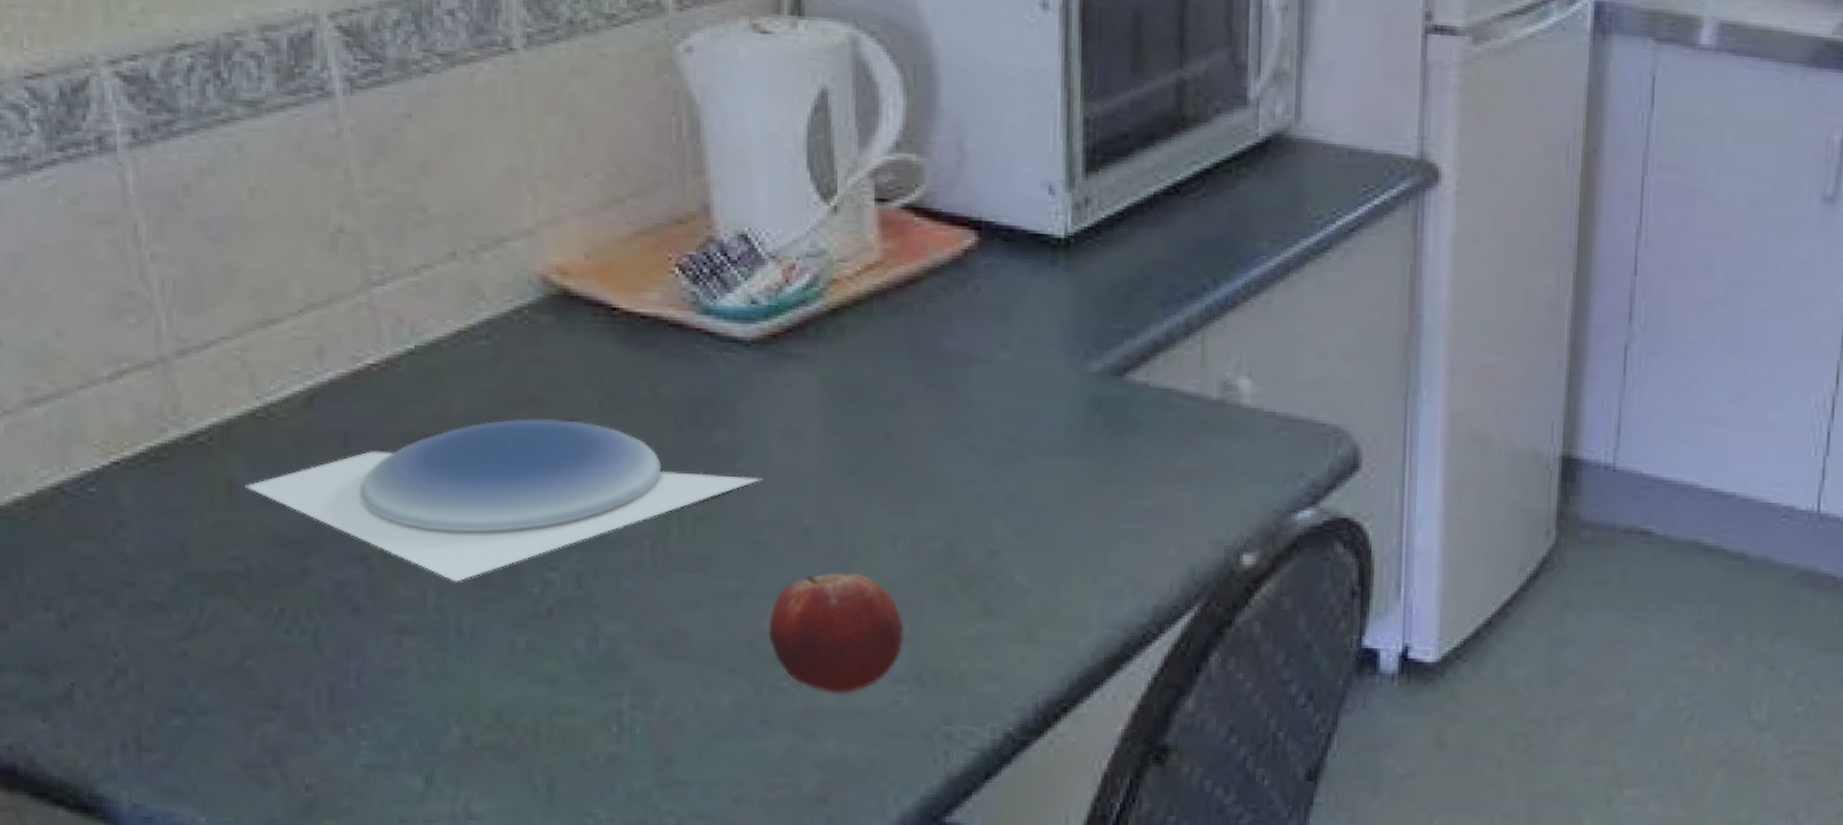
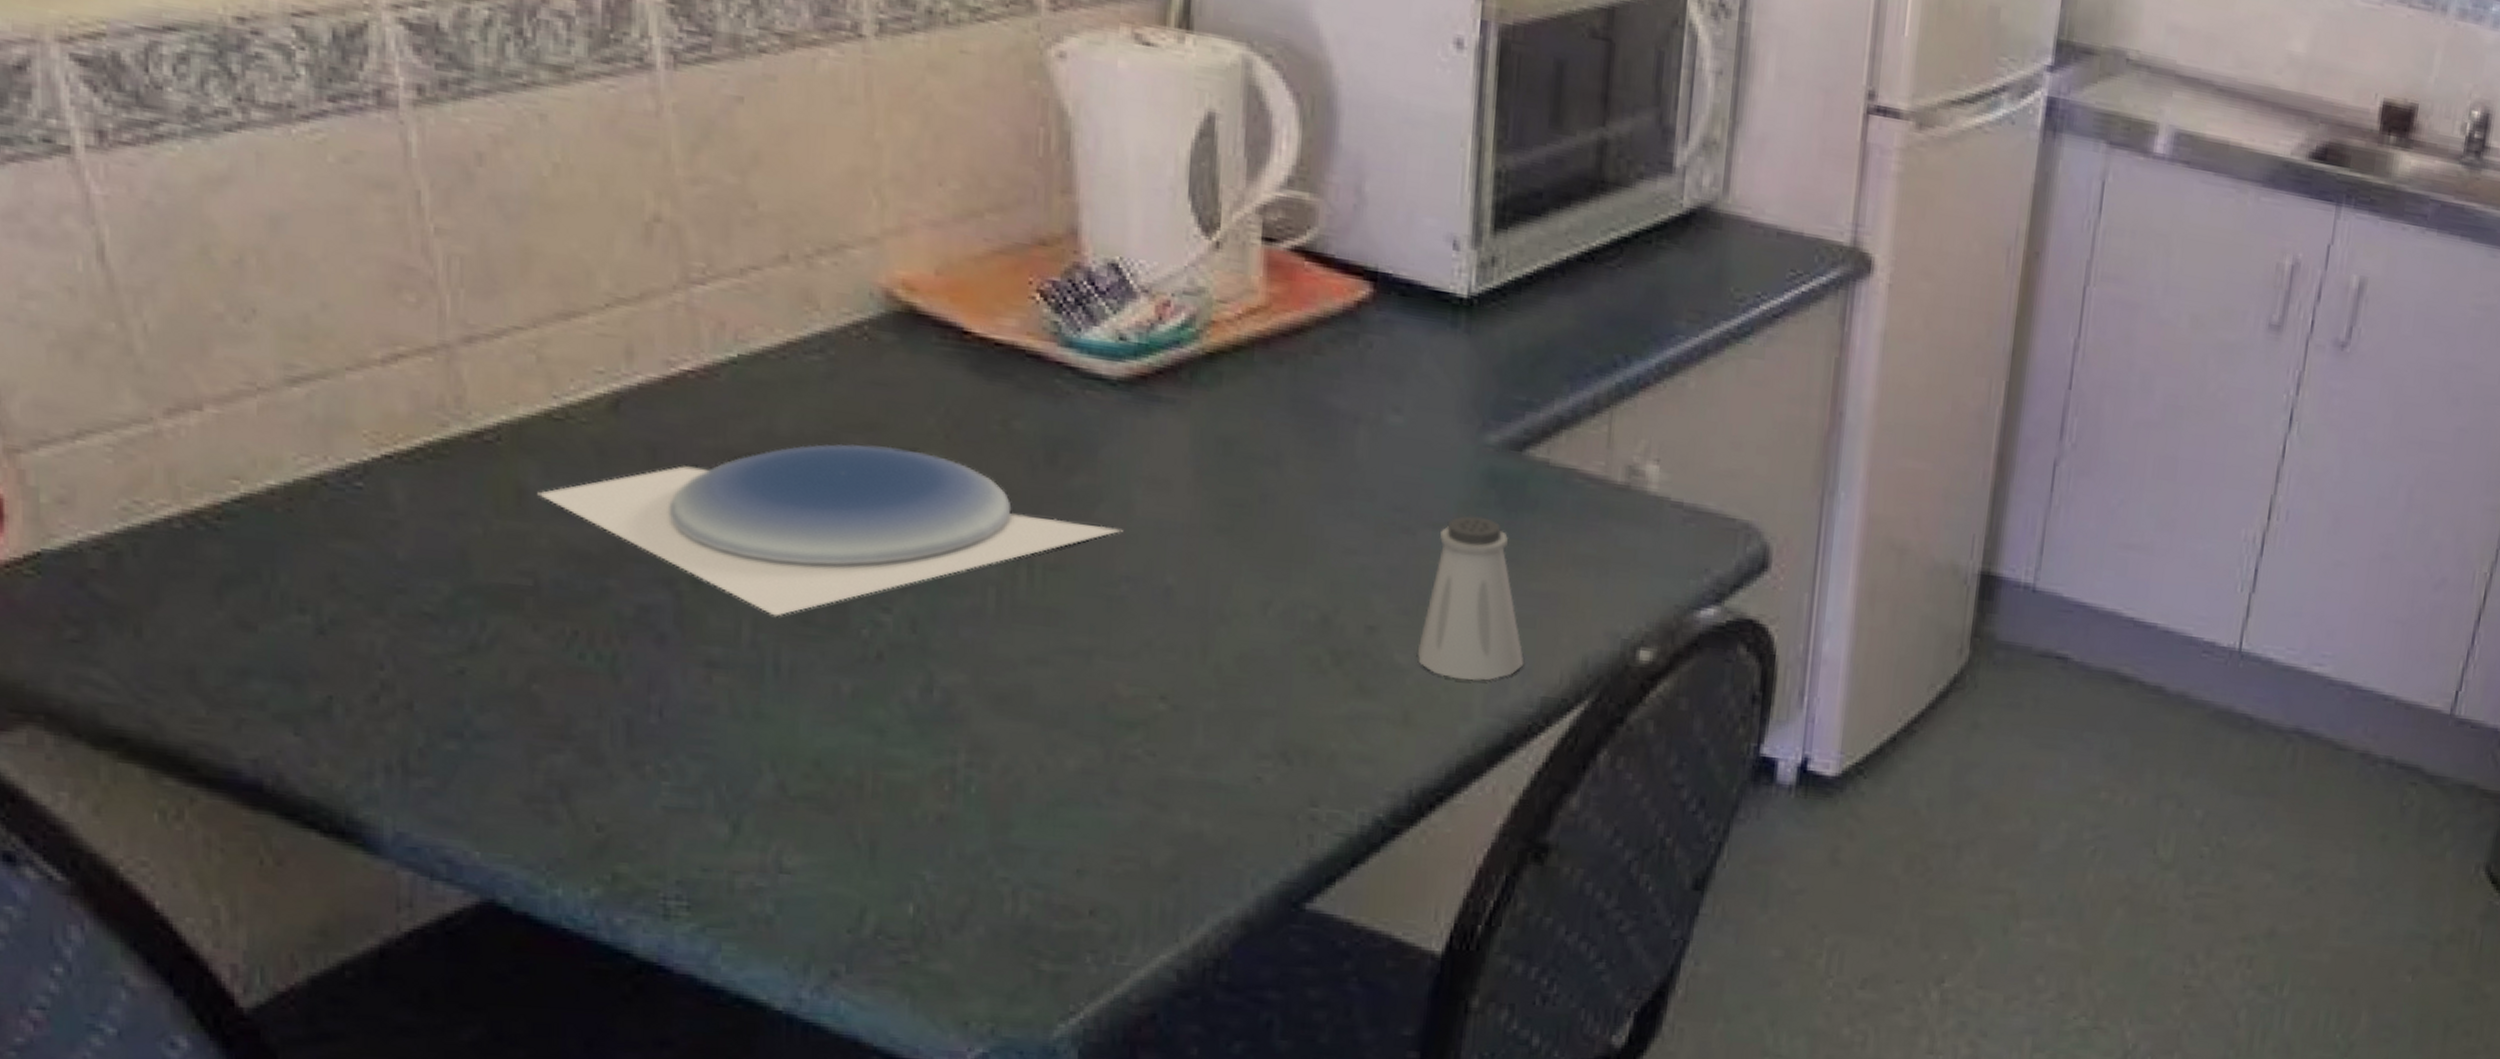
fruit: present [768,572,905,693] -> none [1122,636,1272,766]
saltshaker: none [1036,440,1136,596] -> present [1417,515,1524,681]

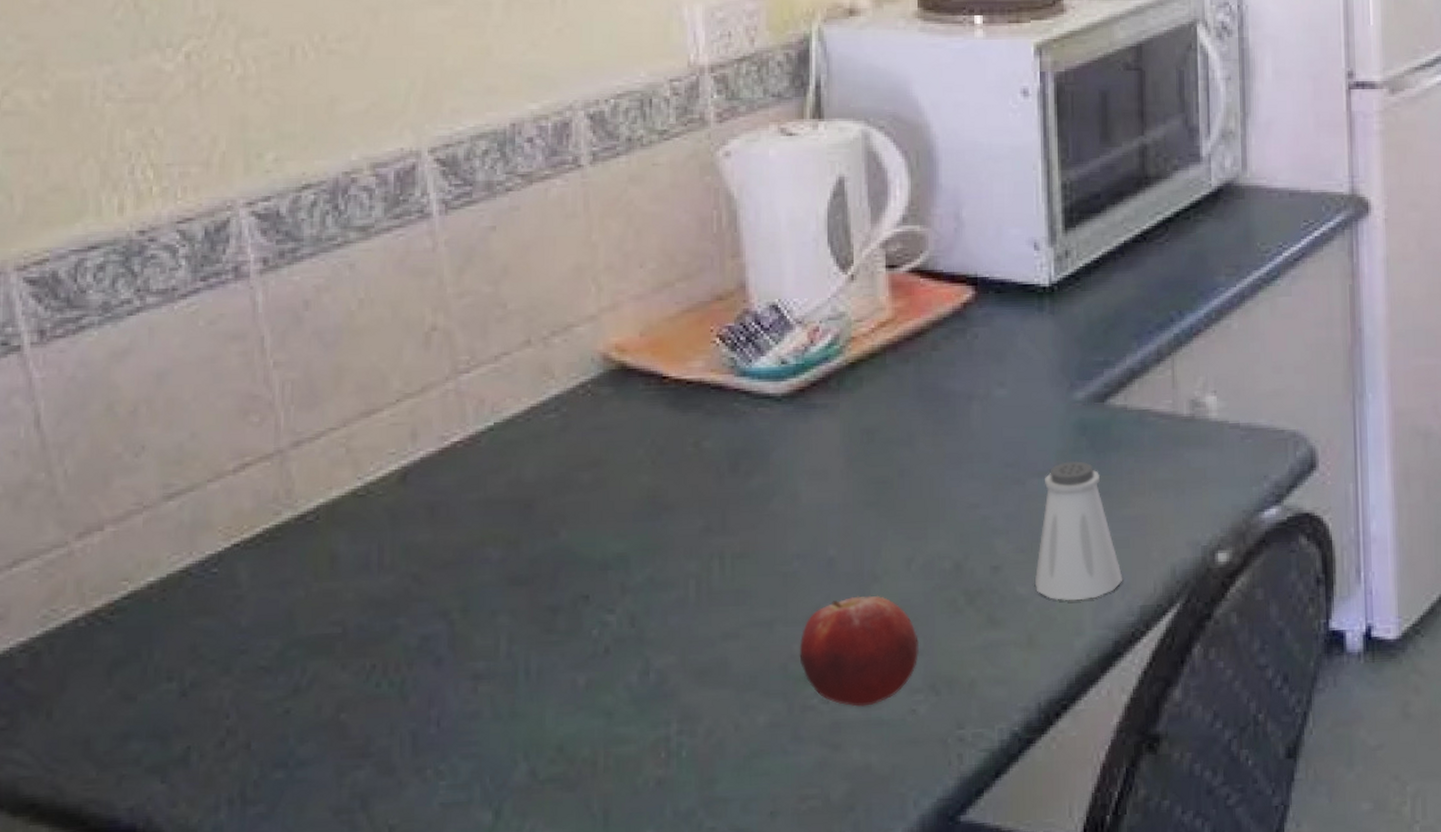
plate: present [538,443,1123,616] -> none [346,477,792,629]
fruit: none [1122,636,1272,766] -> present [799,595,920,707]

